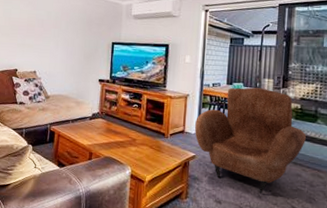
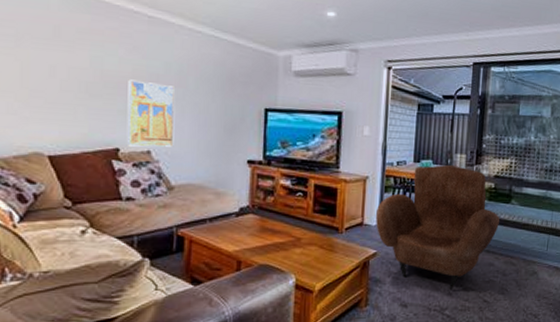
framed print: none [22,23,53,69] -> present [127,79,175,147]

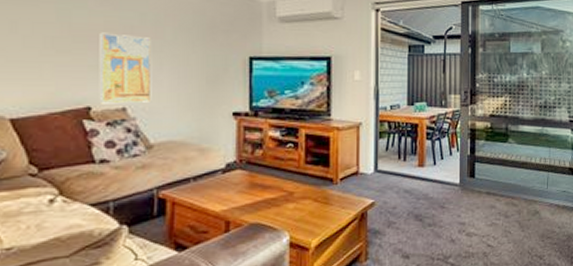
armchair: present [375,165,500,290] -> none [370,107,498,237]

